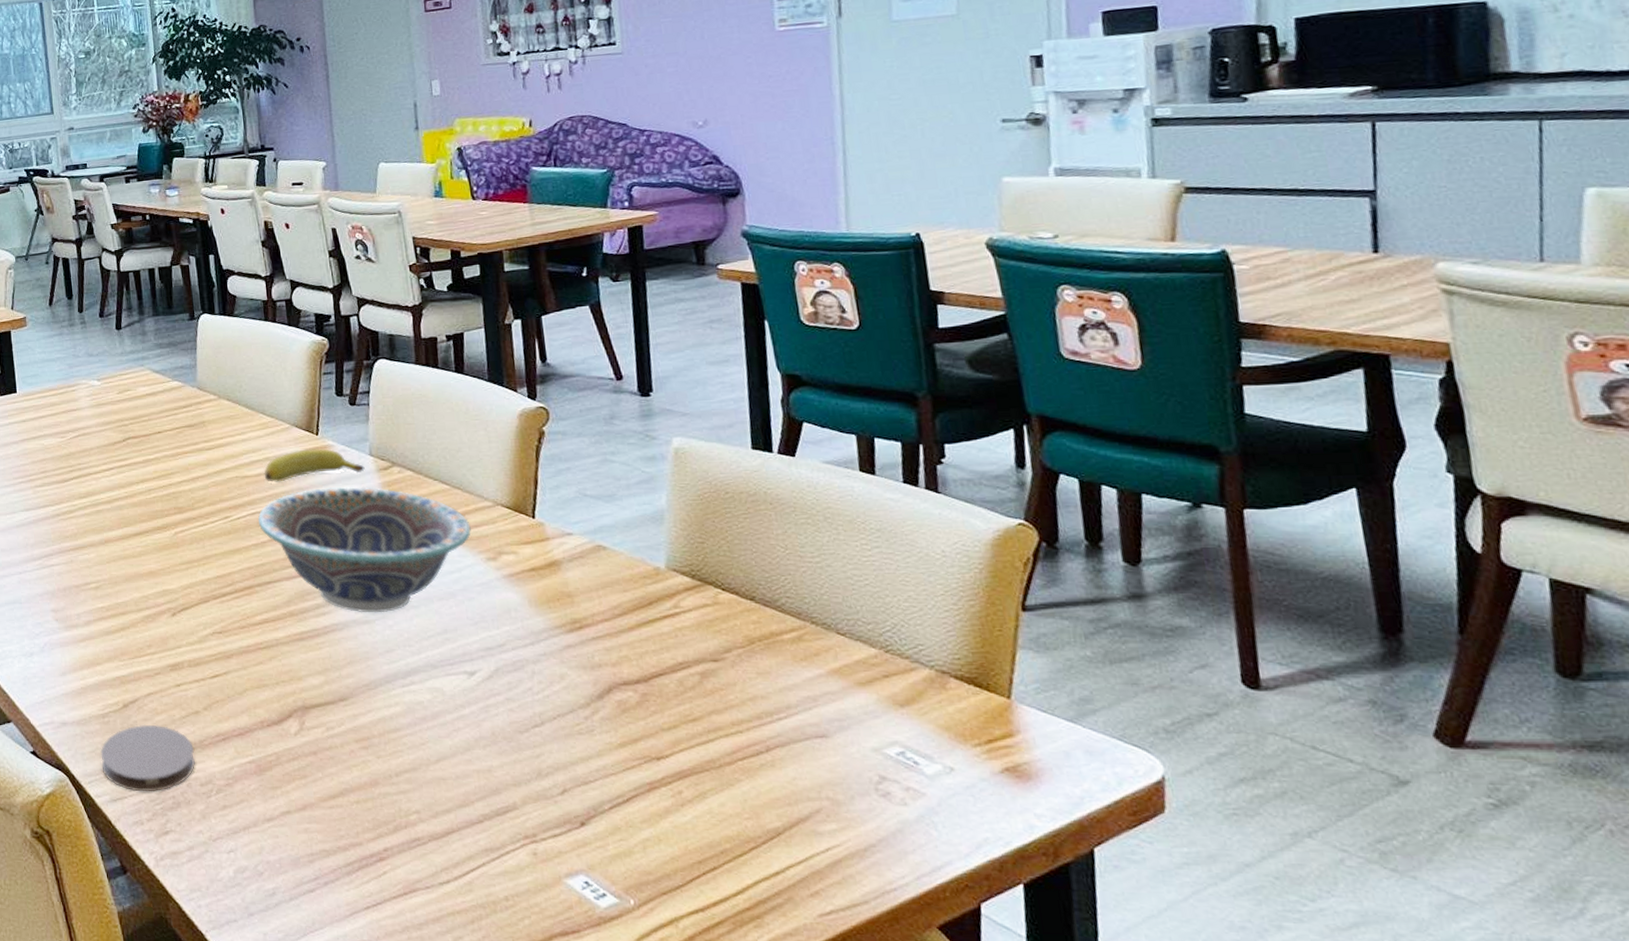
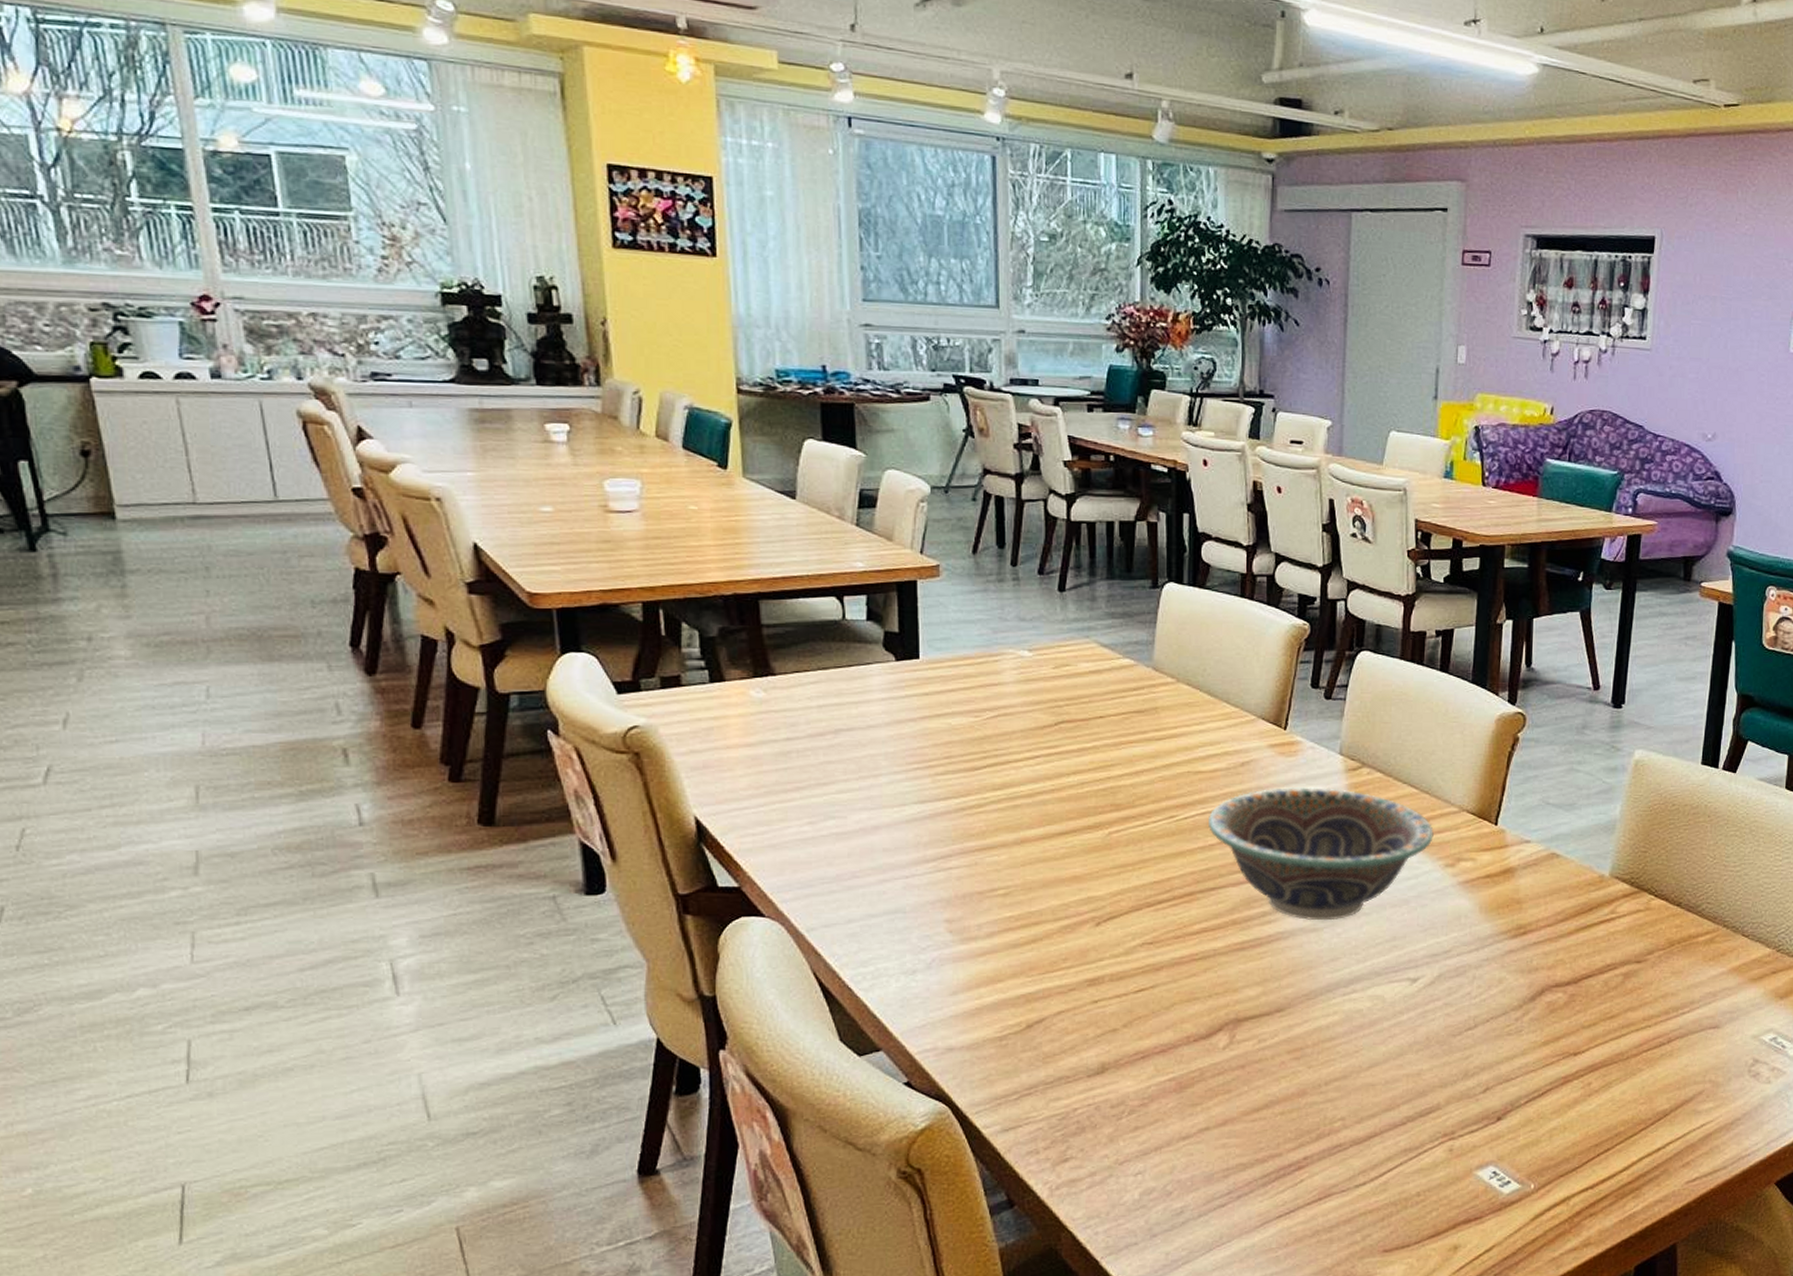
coaster: present [100,724,195,792] -> none [993,1045,1107,1119]
banana: present [264,448,365,482] -> none [1220,744,1333,780]

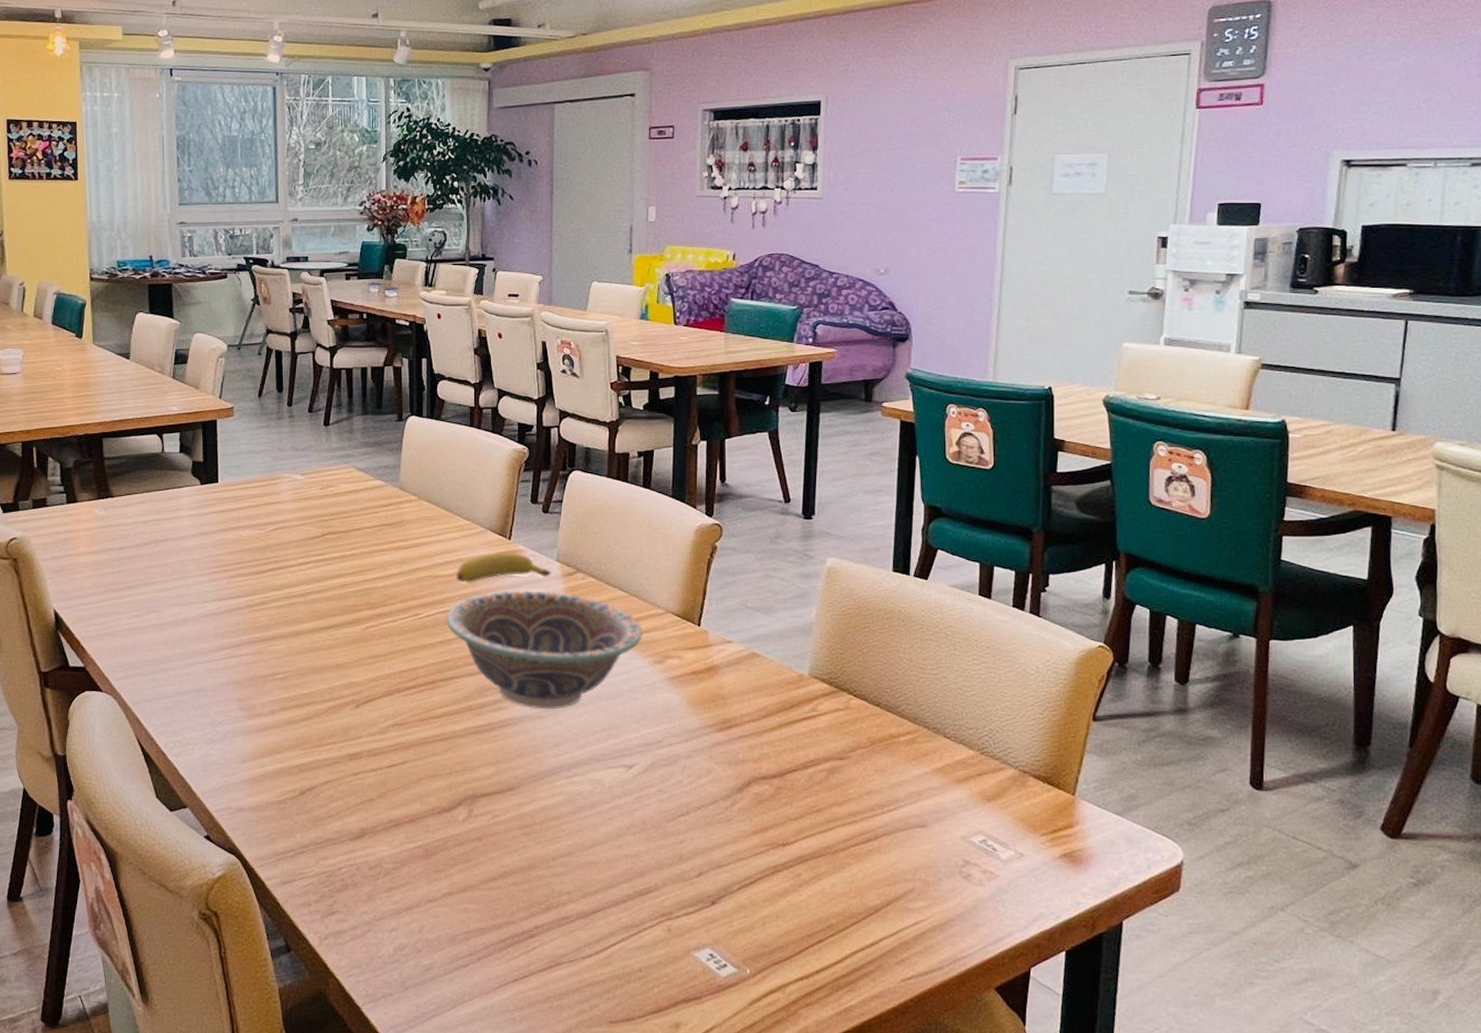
banana: none [1220,744,1333,780] -> present [456,553,551,583]

